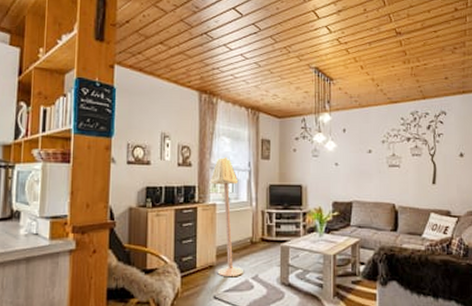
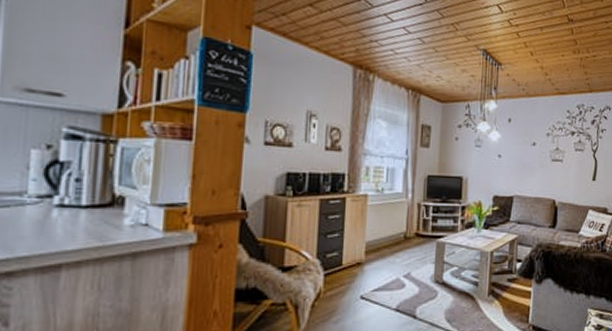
floor lamp: present [211,158,243,277] -> none [362,143,395,276]

